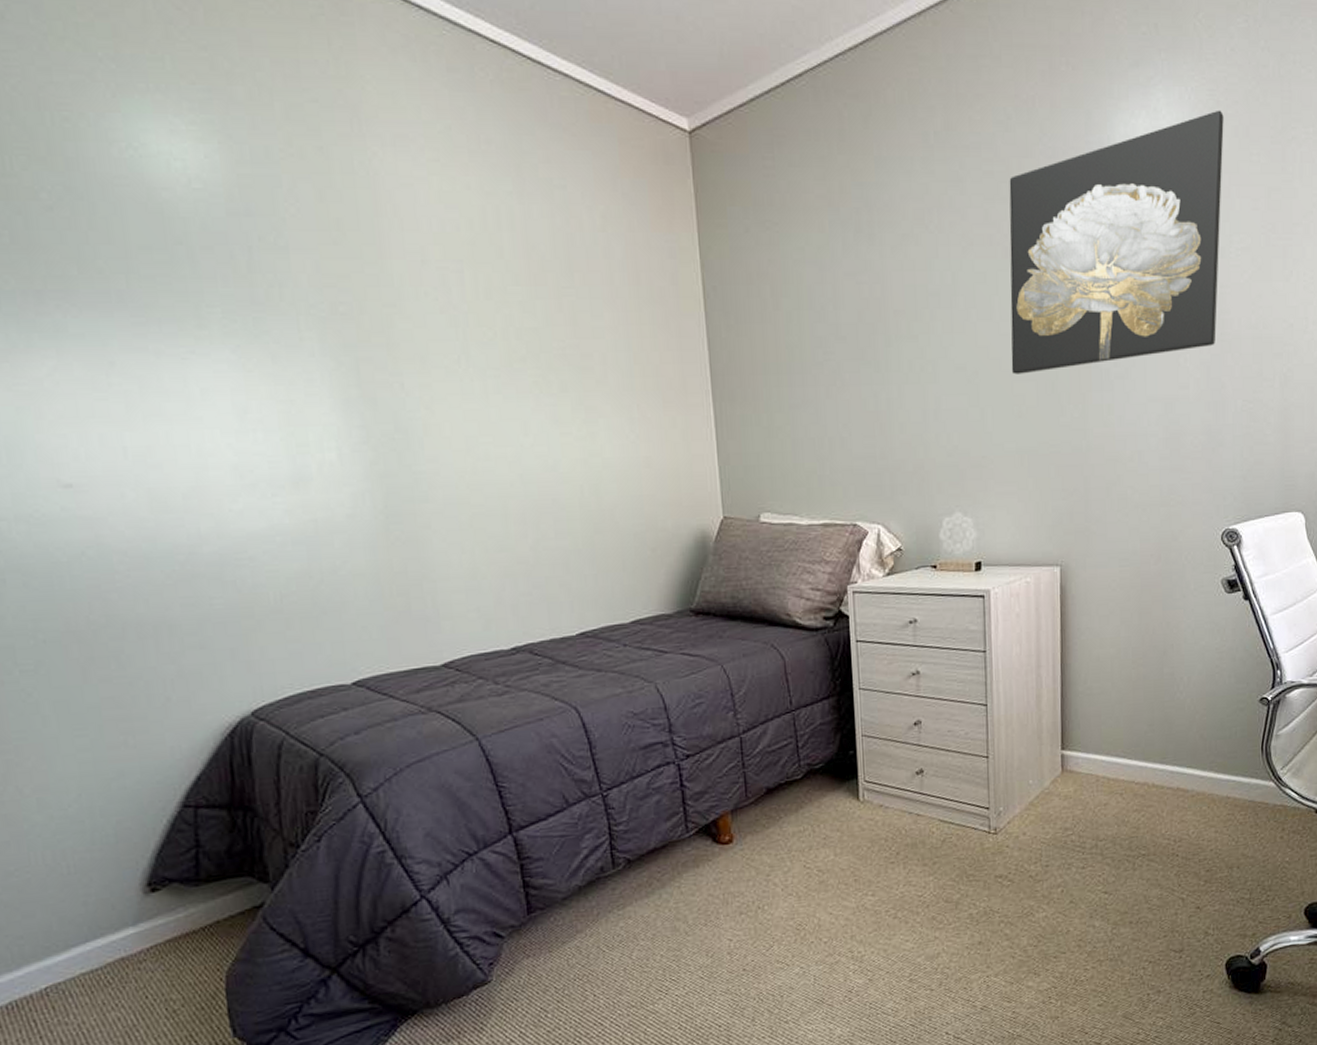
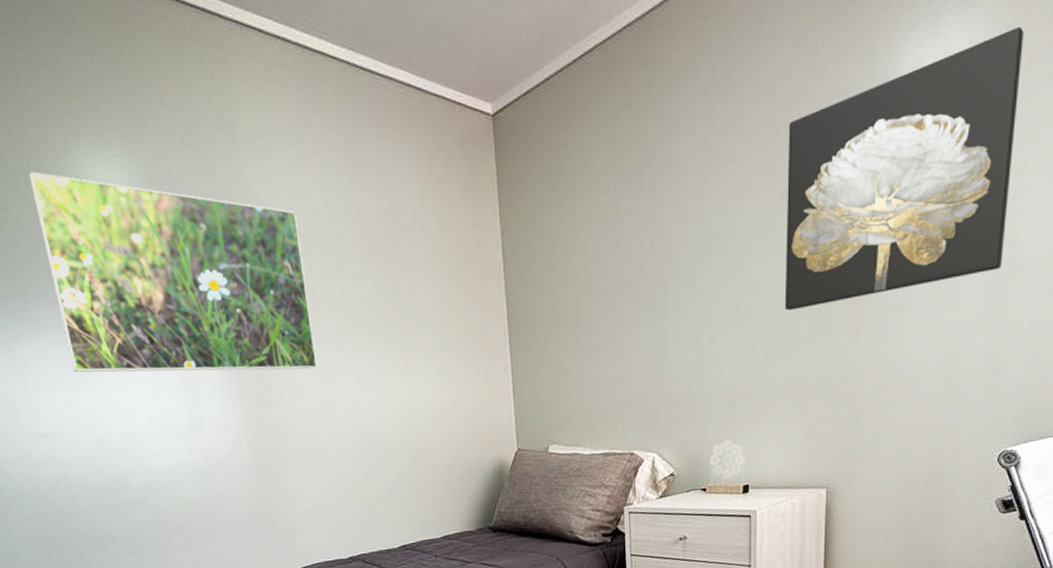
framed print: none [54,130,471,412] -> present [29,171,318,373]

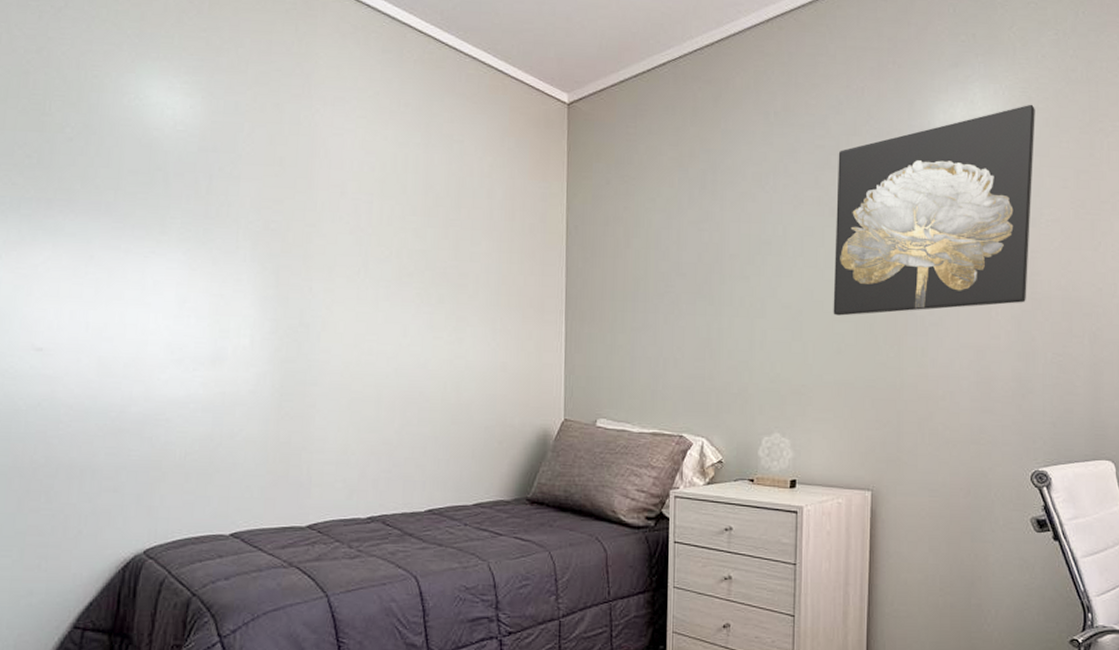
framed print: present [29,171,318,373] -> none [83,84,363,314]

